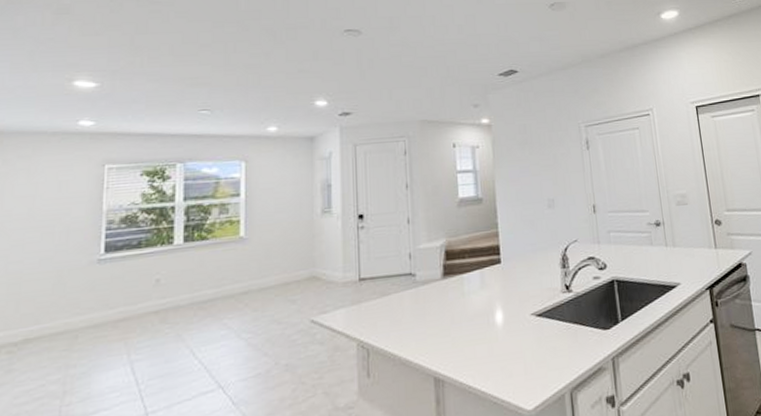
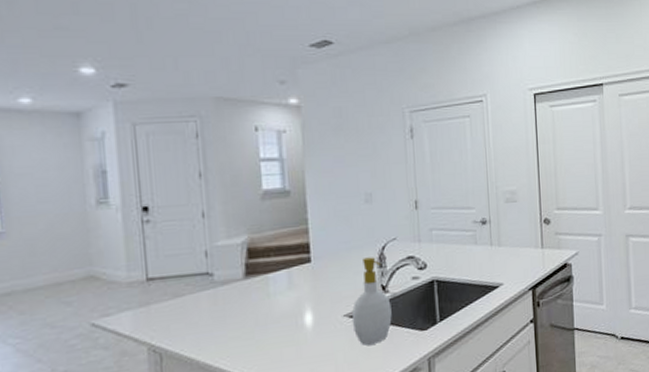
soap bottle: none [538,258,576,344] -> present [351,257,392,345]

